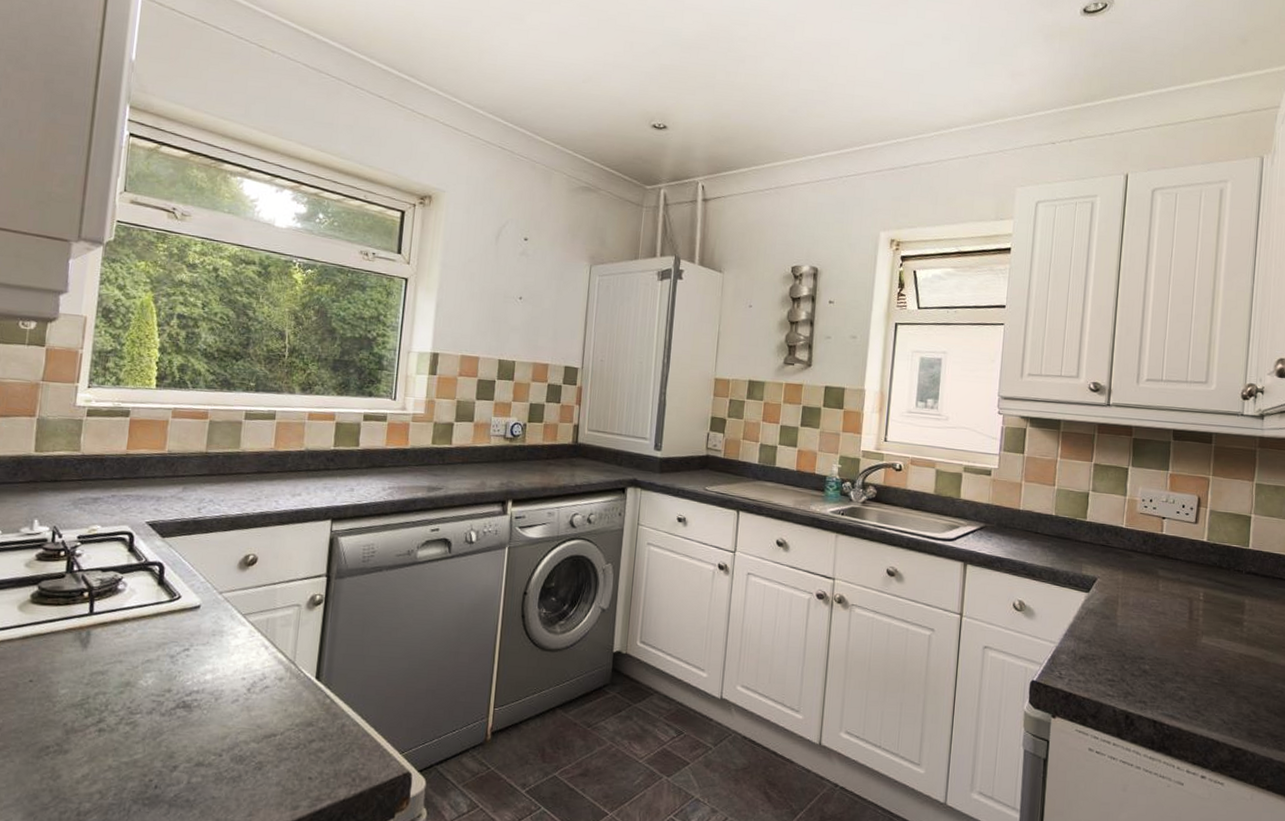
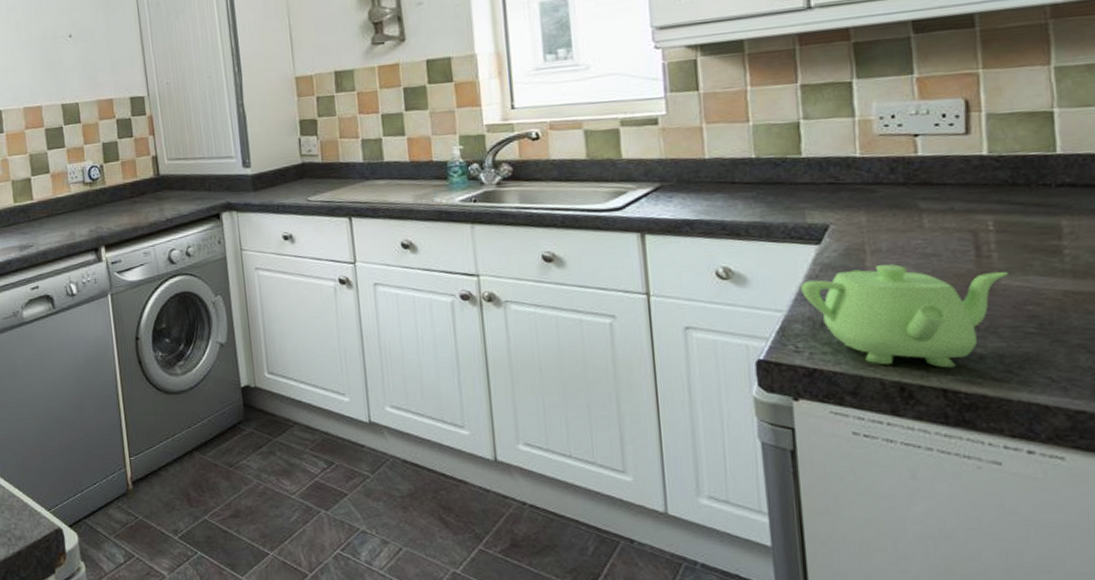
teapot: none [1071,616,1208,704] -> present [801,264,1008,368]

